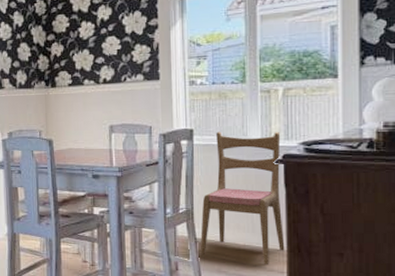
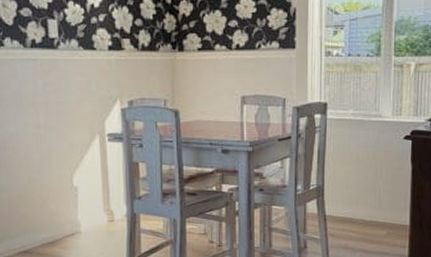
dining chair: present [200,131,285,264] -> none [328,106,410,239]

